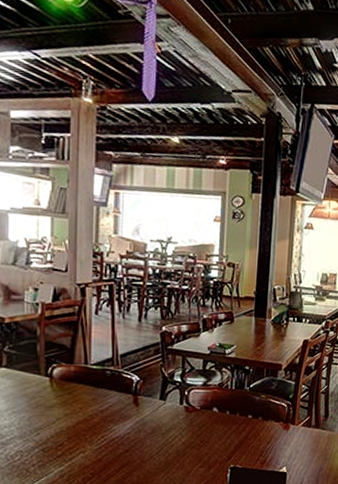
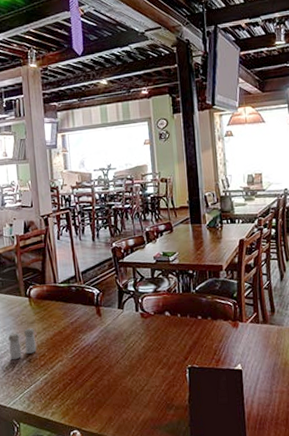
salt and pepper shaker: none [18,413,54,448] -> present [8,328,37,360]

